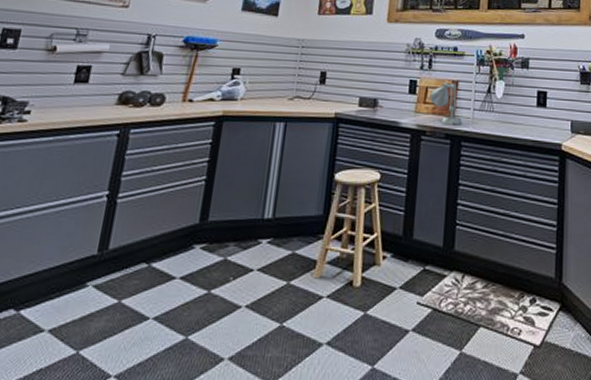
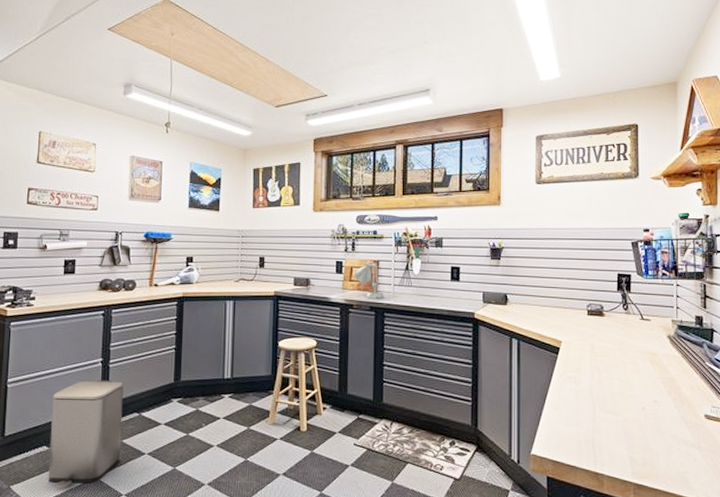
pedal bin: none [10,219,133,368] -> present [48,380,124,488]

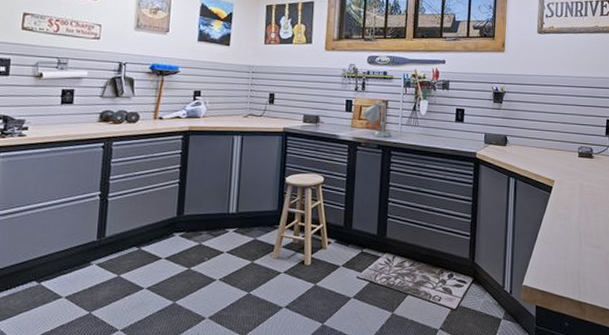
pedal bin: present [48,380,124,488] -> none [37,213,123,324]

